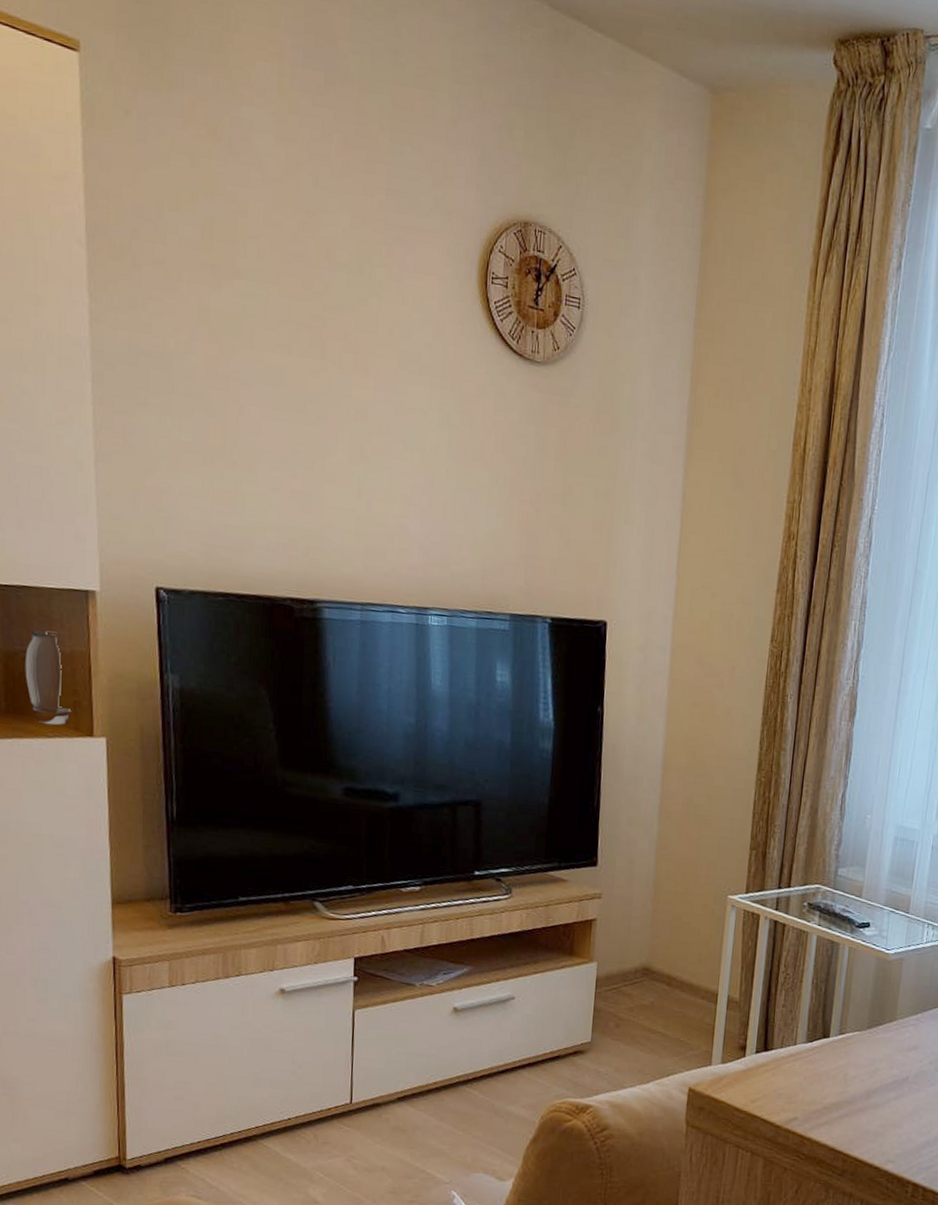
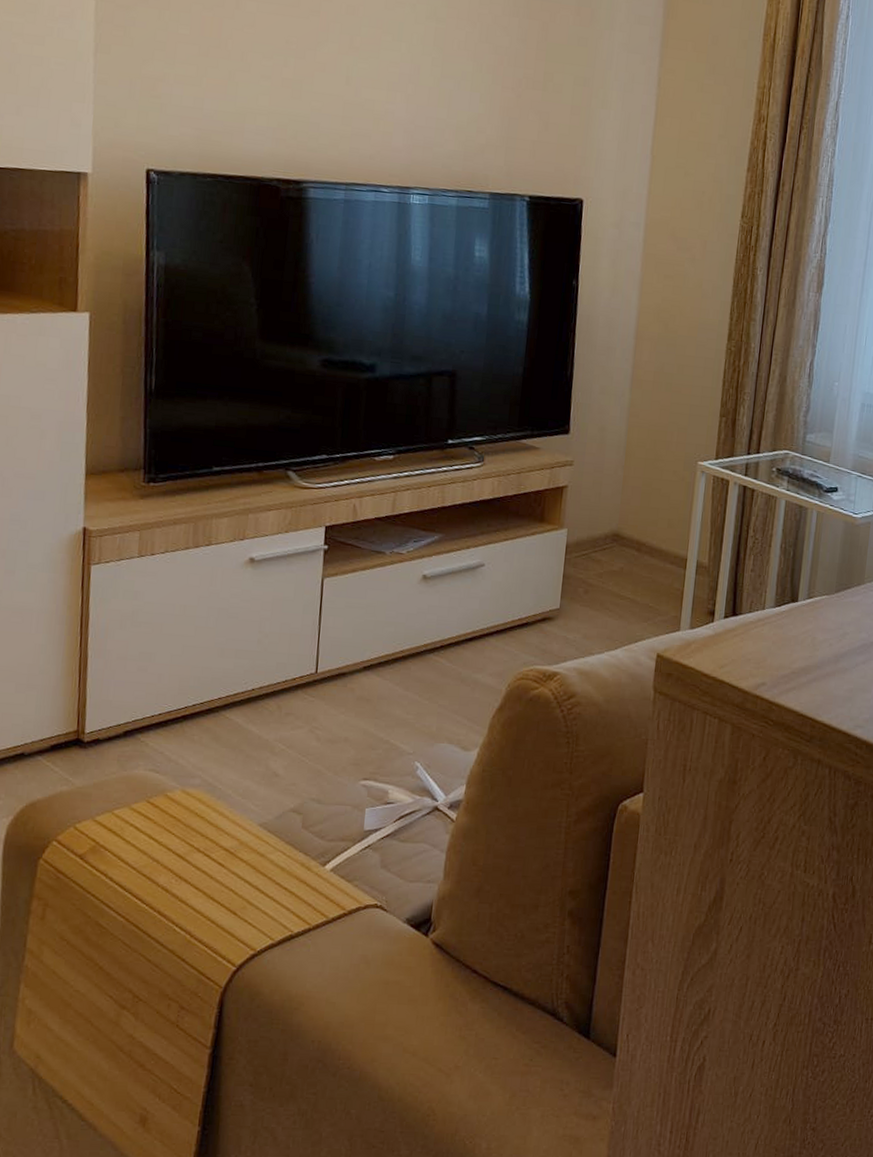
vase: present [25,630,72,725] -> none [13,210,57,301]

